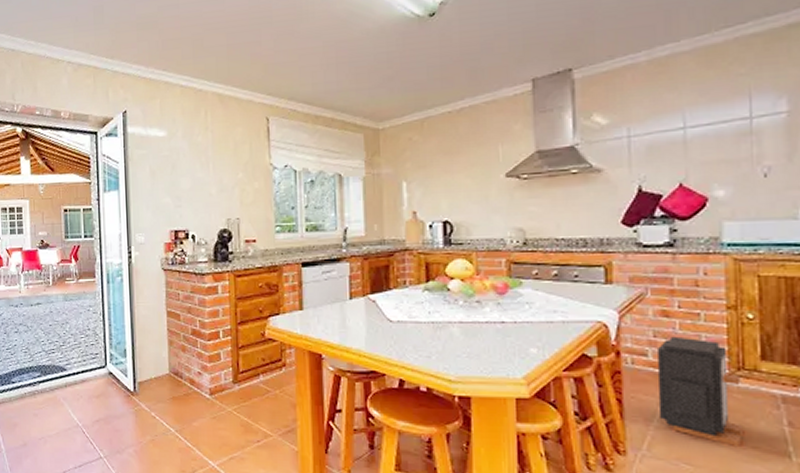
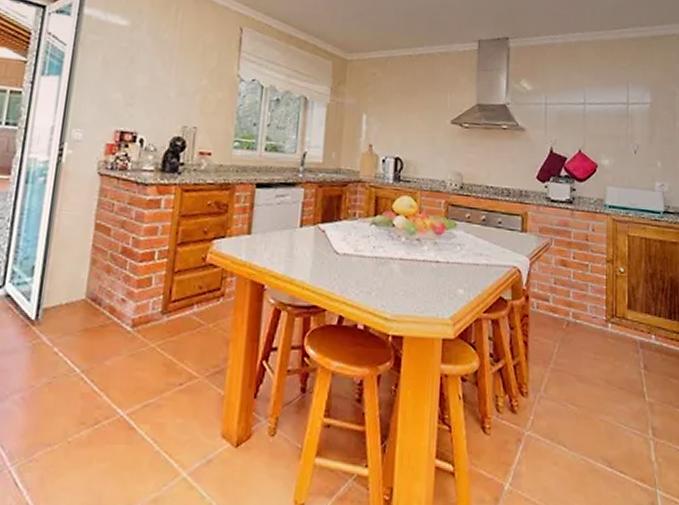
trash can: present [657,336,744,448] -> none [554,284,615,389]

